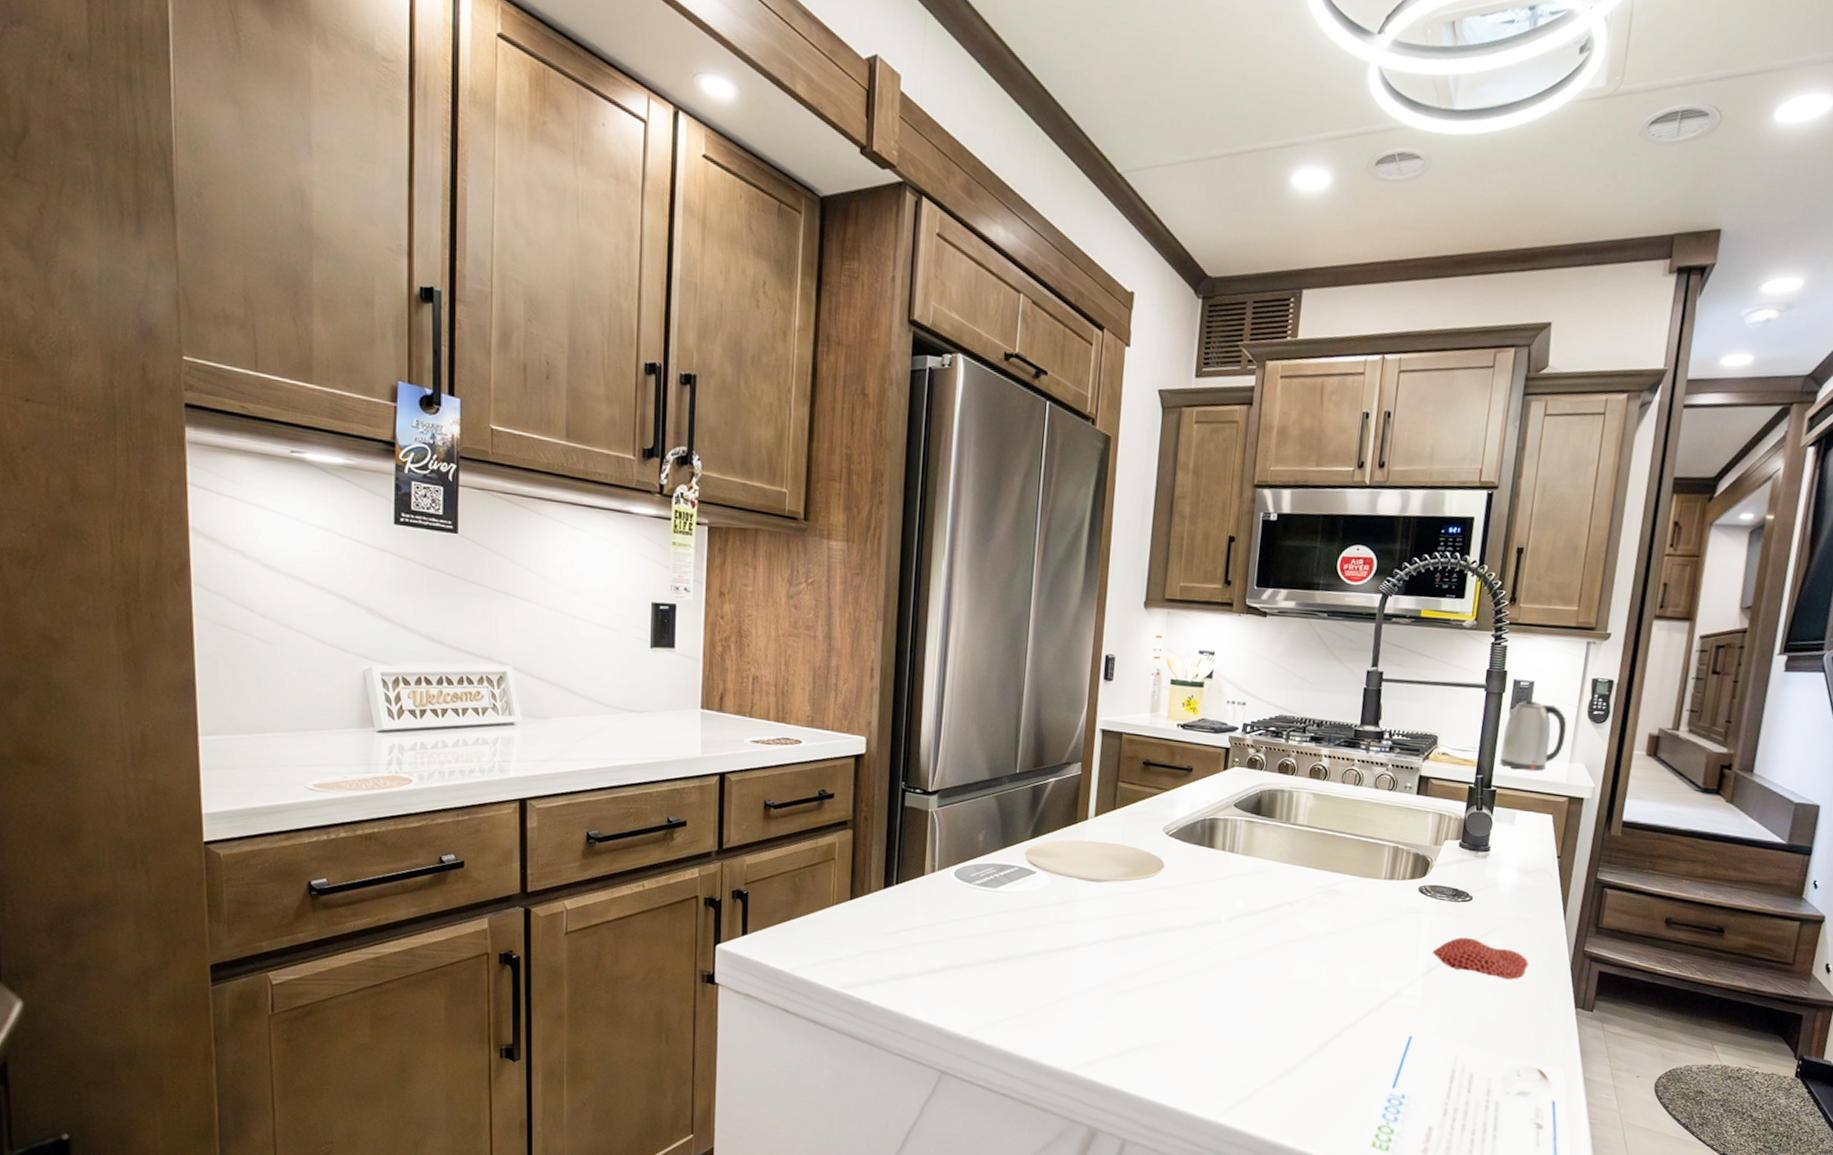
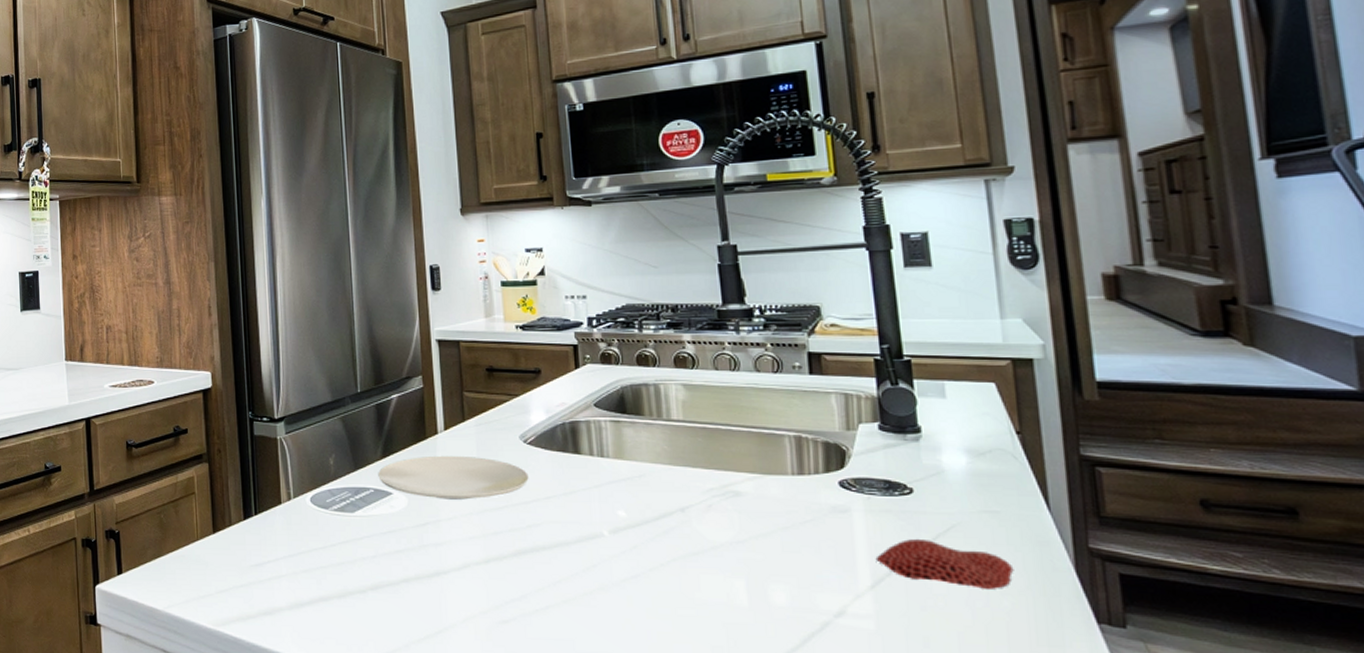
kettle: present [1499,701,1567,772] -> none [902,254,987,334]

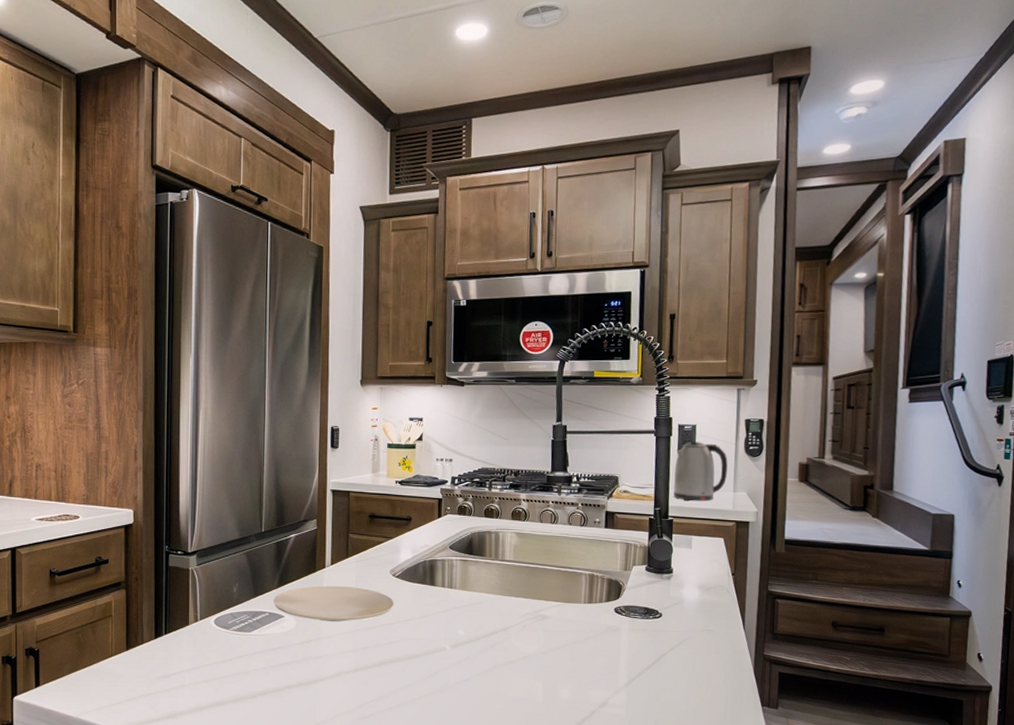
sponge: present [875,538,1014,589] -> none [631,649,717,684]
kettle: none [902,254,987,334] -> present [673,442,728,502]

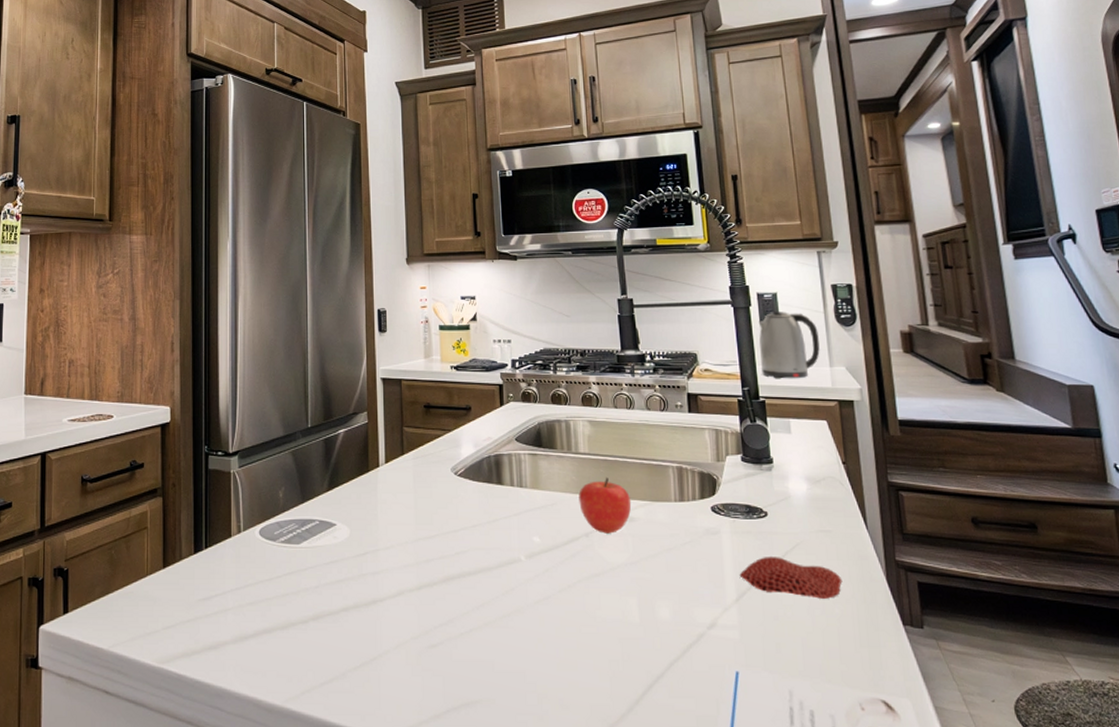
plate: present [273,585,394,622] -> none [324,487,458,529]
fruit: none [501,581,547,629] -> present [579,477,632,534]
sponge: none [631,649,717,684] -> present [739,556,843,599]

